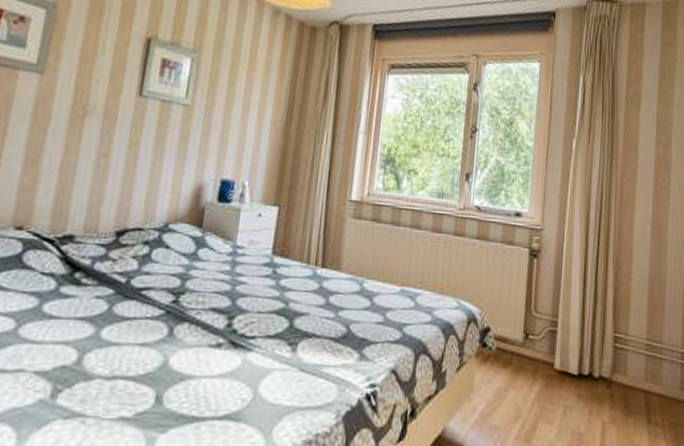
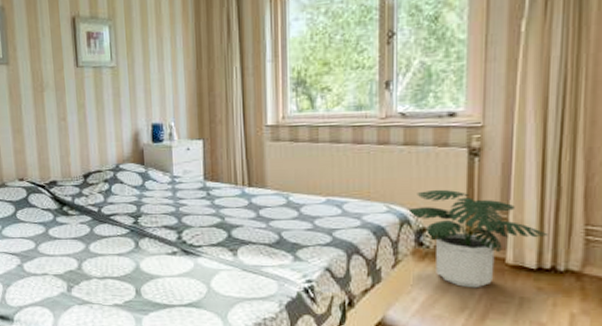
potted plant: none [474,287,587,395] -> present [406,189,548,288]

